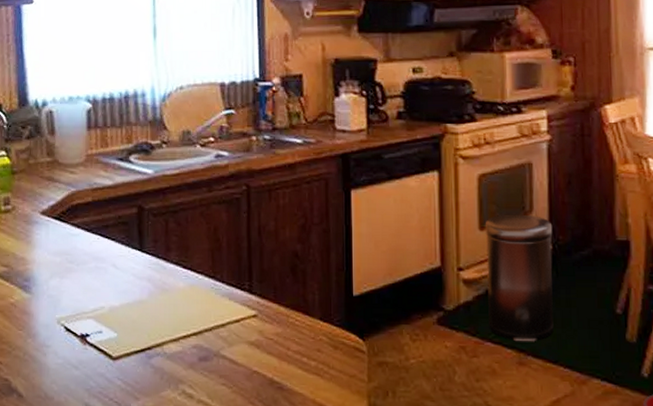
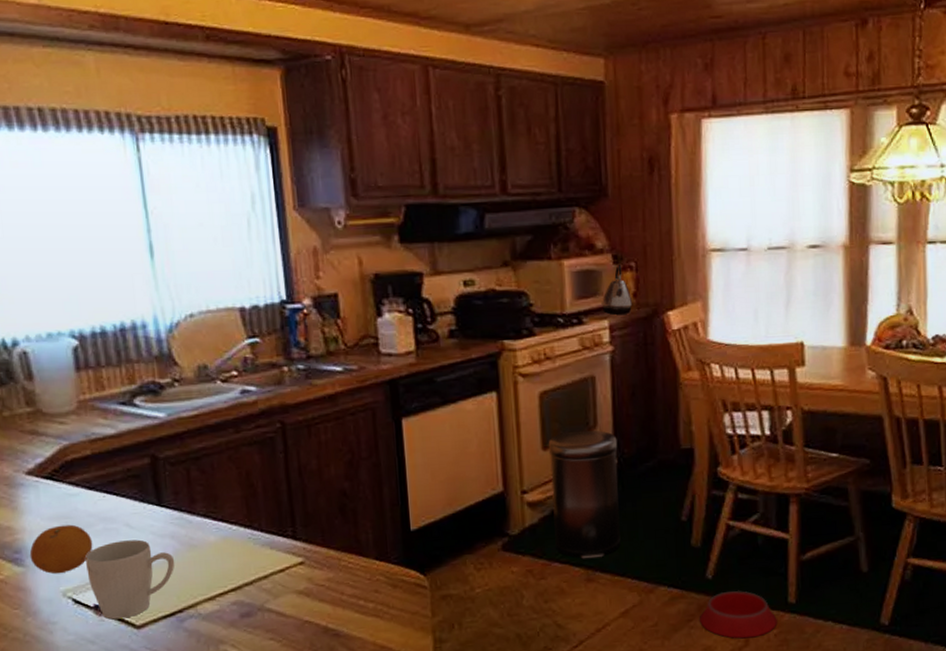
fruit: none [36,260,85,303] -> present [29,524,93,574]
mug: none [78,279,149,349] -> present [85,539,175,620]
kettle: none [540,58,571,105] -> present [601,264,633,315]

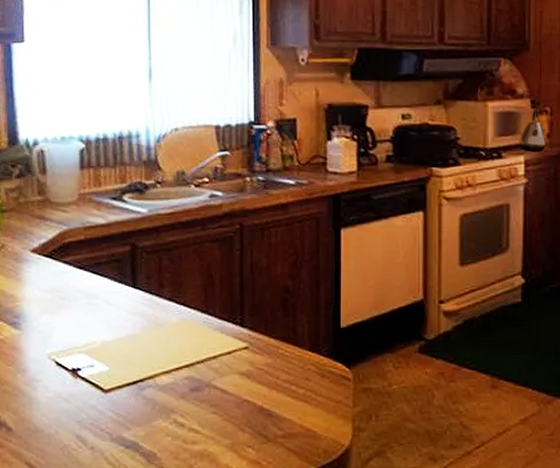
fruit: present [29,524,93,574] -> none [26,297,77,339]
mug: present [85,539,175,620] -> none [69,315,142,383]
pedal bin: present [548,430,621,559] -> none [465,251,526,367]

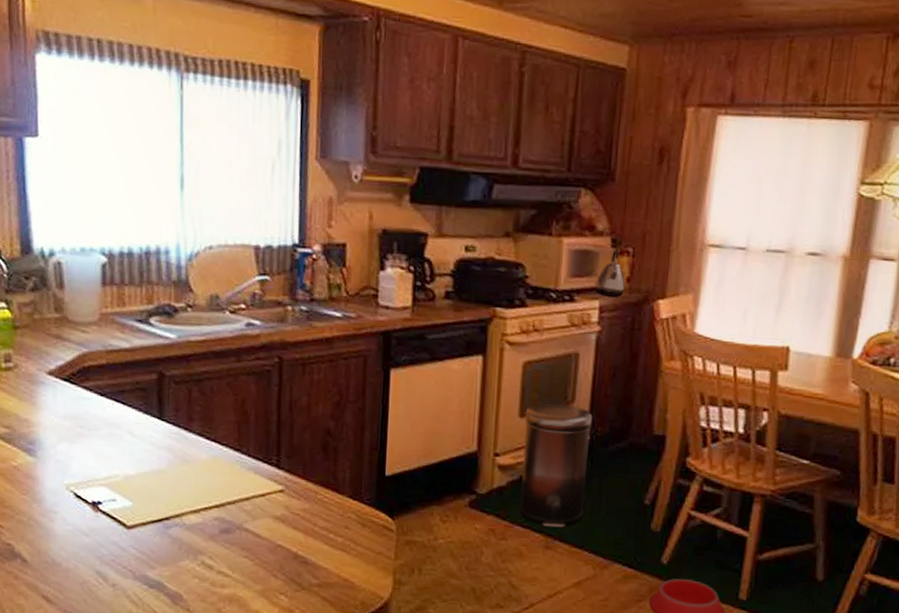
pedal bin: none [465,251,526,367] -> present [520,403,593,528]

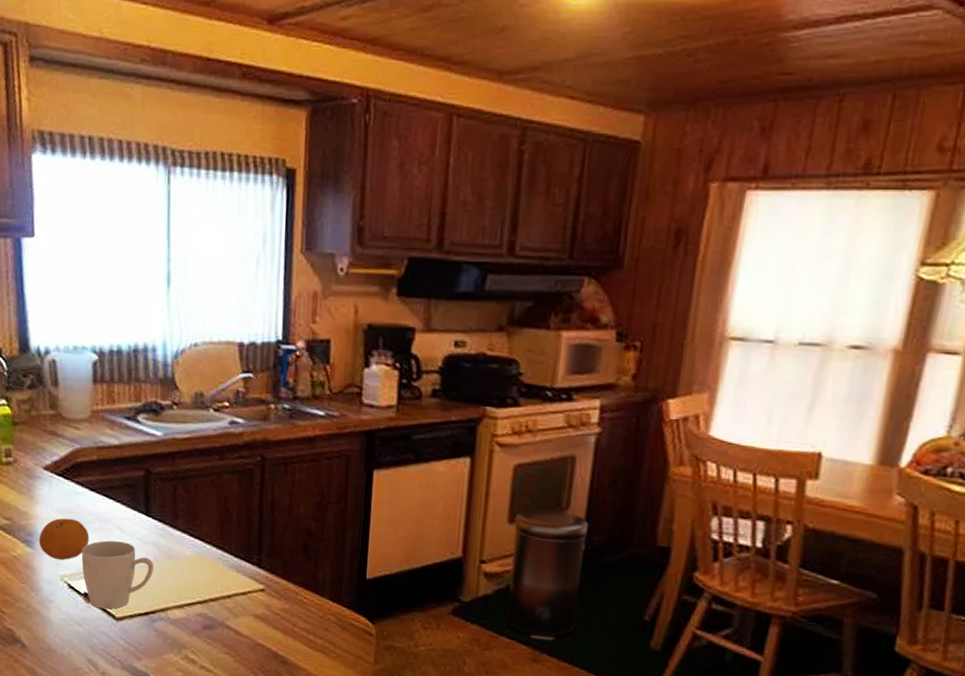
fruit: none [41,424,98,469] -> present [39,518,89,560]
mug: none [89,446,168,518] -> present [82,540,154,610]
kettle: present [595,247,626,297] -> none [596,341,631,396]

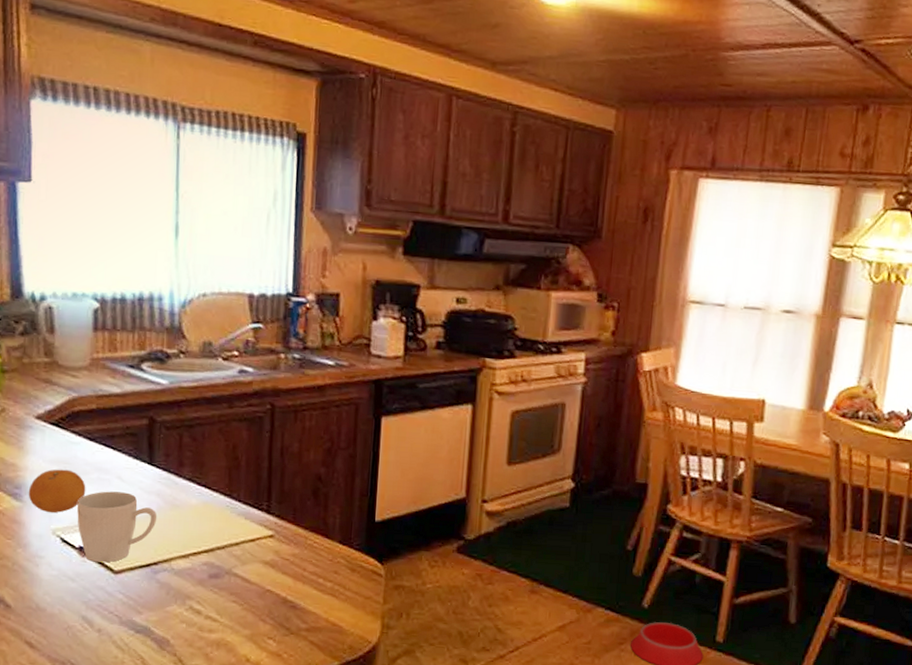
pedal bin: present [506,509,589,641] -> none [506,451,578,573]

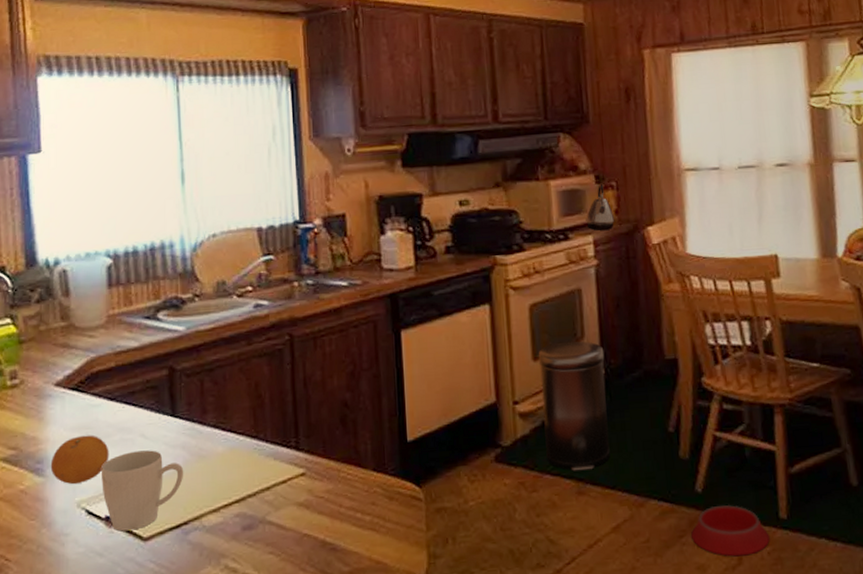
pedal bin: none [506,451,578,573] -> present [538,341,610,471]
kettle: none [581,302,611,350] -> present [586,183,615,230]

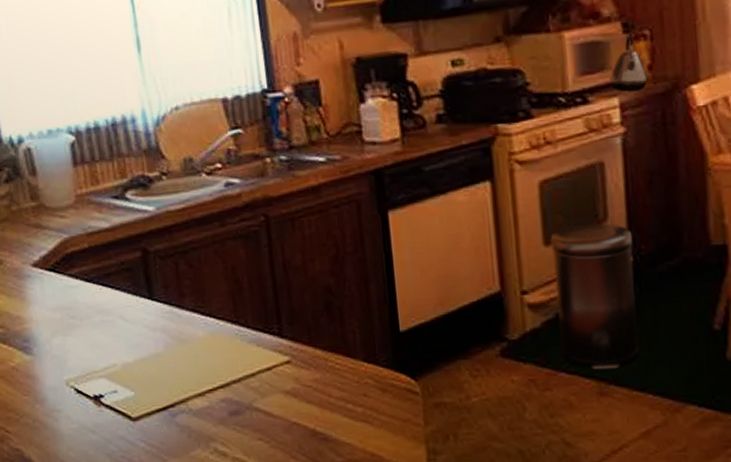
fruit: present [50,435,109,485] -> none [36,315,92,364]
mug: present [102,450,184,532] -> none [85,332,167,411]

